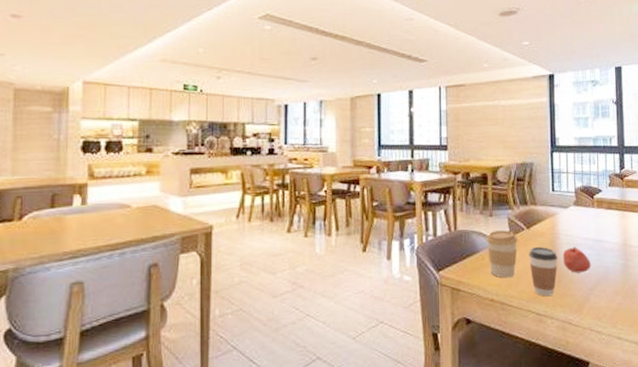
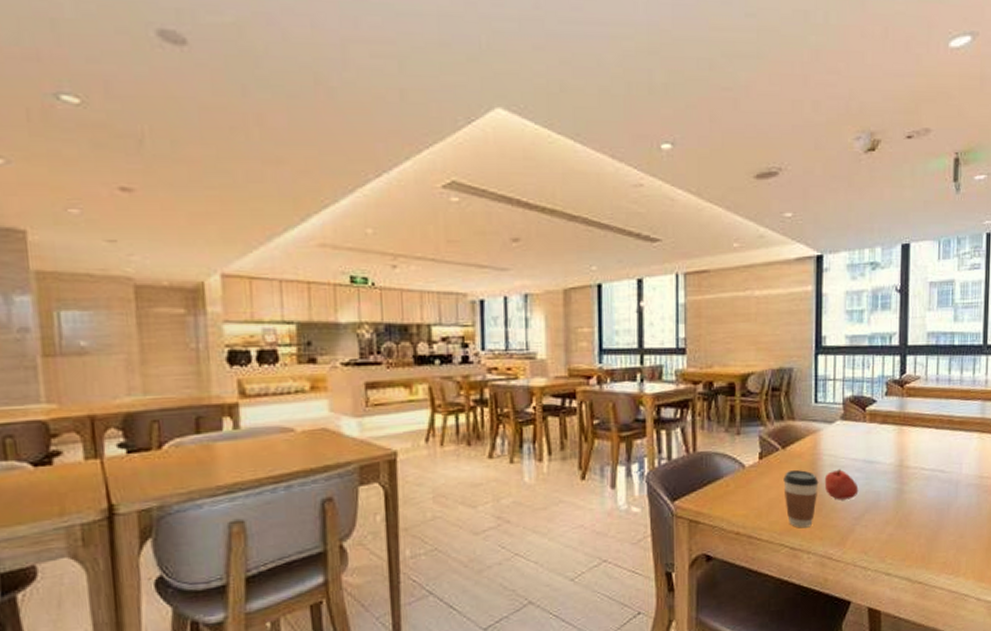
coffee cup: present [486,230,518,278] -> none [732,451,771,508]

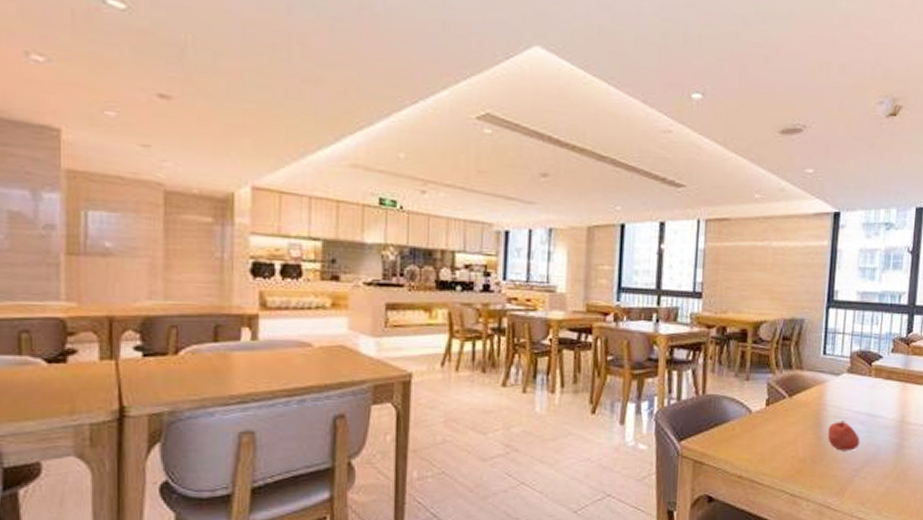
coffee cup: present [783,470,819,528] -> none [787,419,822,476]

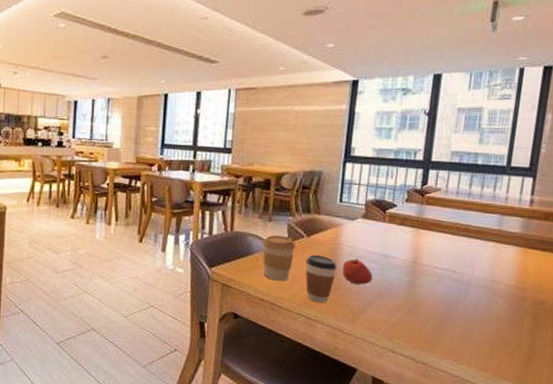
coffee cup: none [739,397,777,453] -> present [262,235,296,281]
coffee cup: none [787,419,822,476] -> present [305,255,337,303]

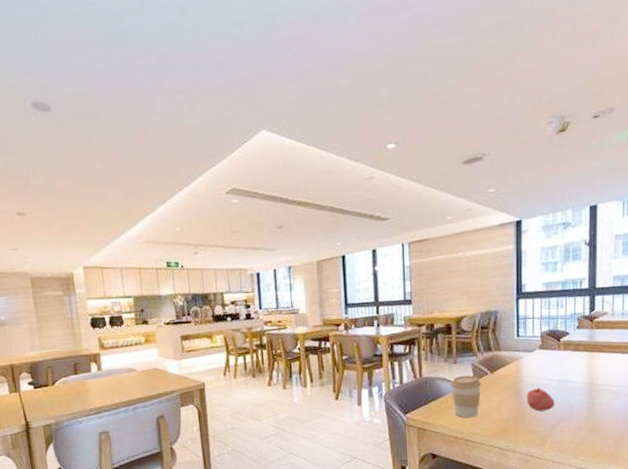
coffee cup: present [305,255,337,303] -> none [492,389,522,433]

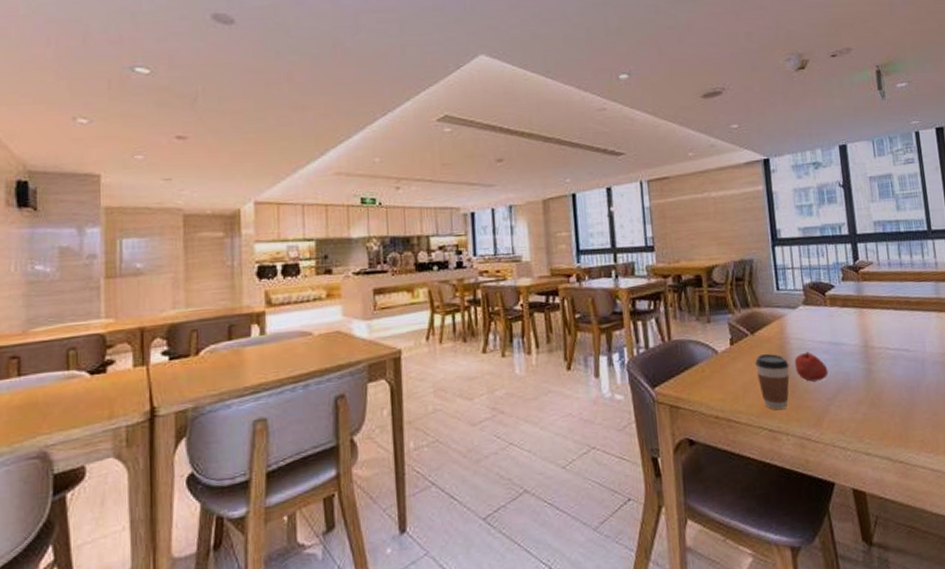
coffee cup: present [450,375,482,418] -> none [705,337,742,392]
coffee cup: none [492,389,522,433] -> present [755,354,790,411]

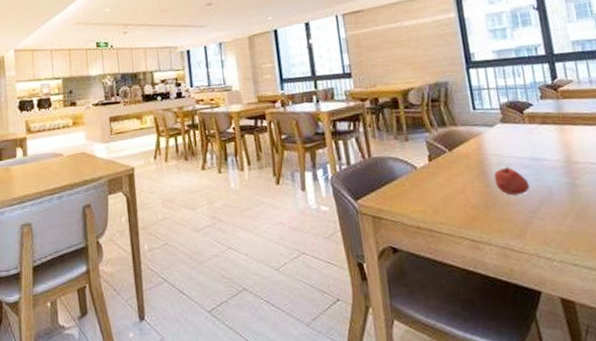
coffee cup: present [755,354,790,411] -> none [454,169,490,222]

